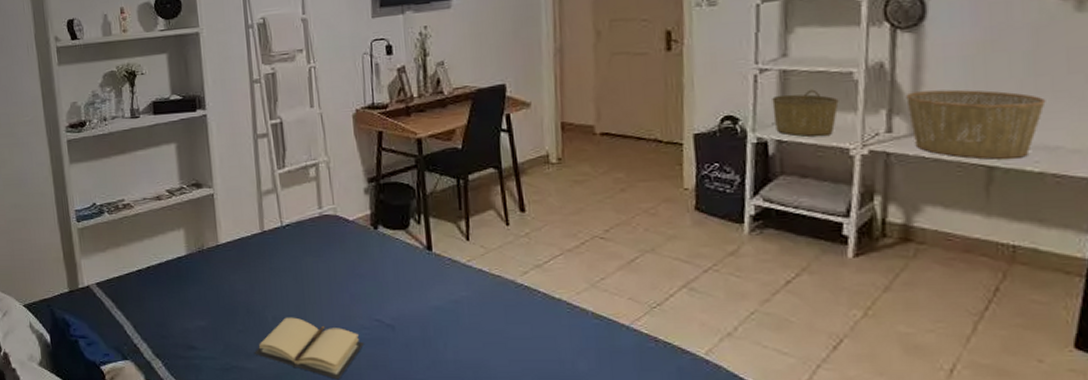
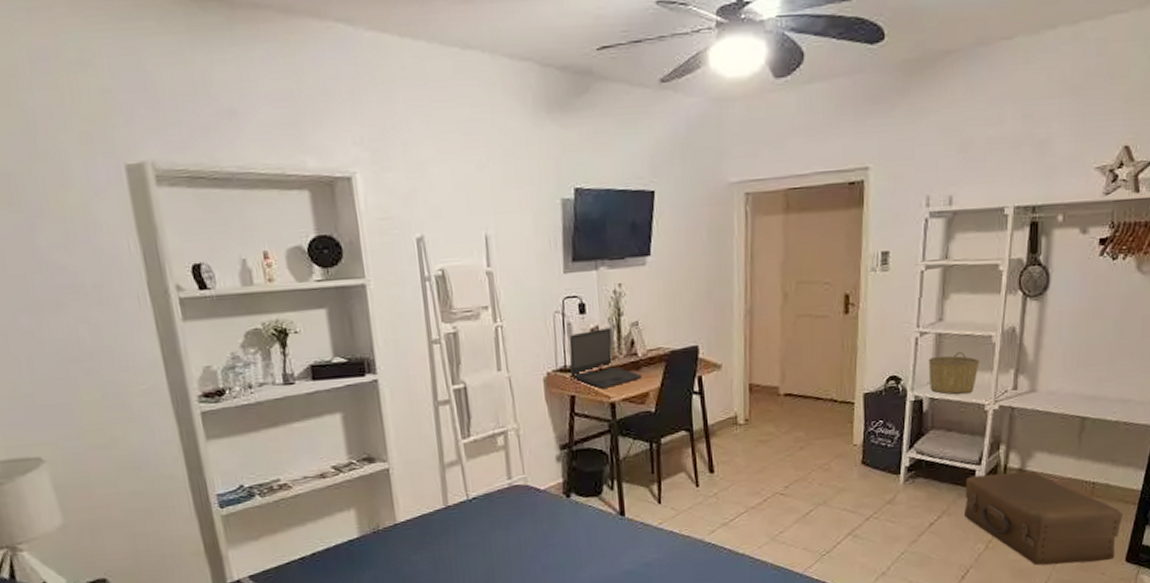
laptop: none [376,68,448,125] -> present [569,328,642,389]
suitcase: none [830,227,1063,345] -> present [965,471,1122,566]
basket: present [906,89,1046,160] -> none [1029,351,1125,412]

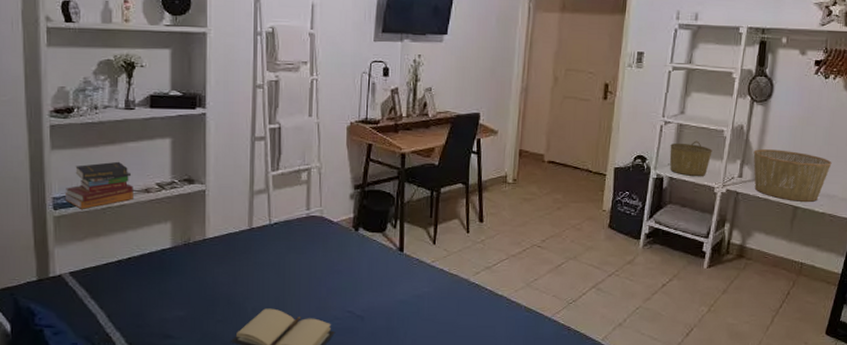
books: none [229,445,308,504] -> present [64,161,133,209]
laptop: present [569,328,642,389] -> none [370,90,430,141]
suitcase: present [965,471,1122,566] -> none [692,247,825,332]
basket: none [1029,351,1125,412] -> present [753,149,832,202]

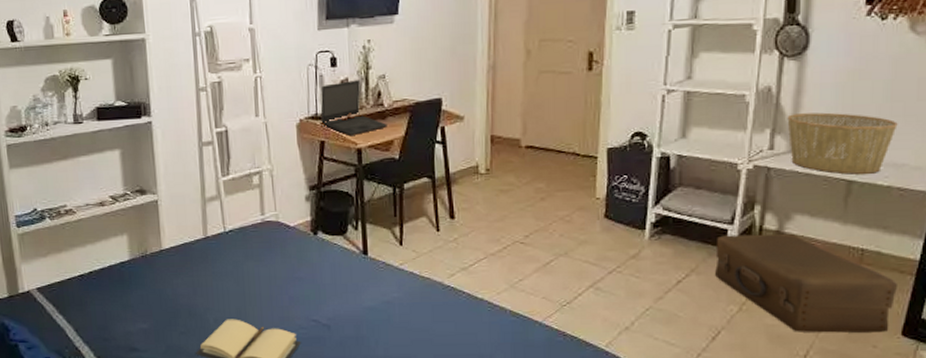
books: present [64,161,133,209] -> none [25,176,90,226]
laptop: none [370,90,430,141] -> present [320,80,387,135]
basket: present [669,140,713,177] -> none [676,109,732,153]
suitcase: none [692,247,825,332] -> present [715,233,897,334]

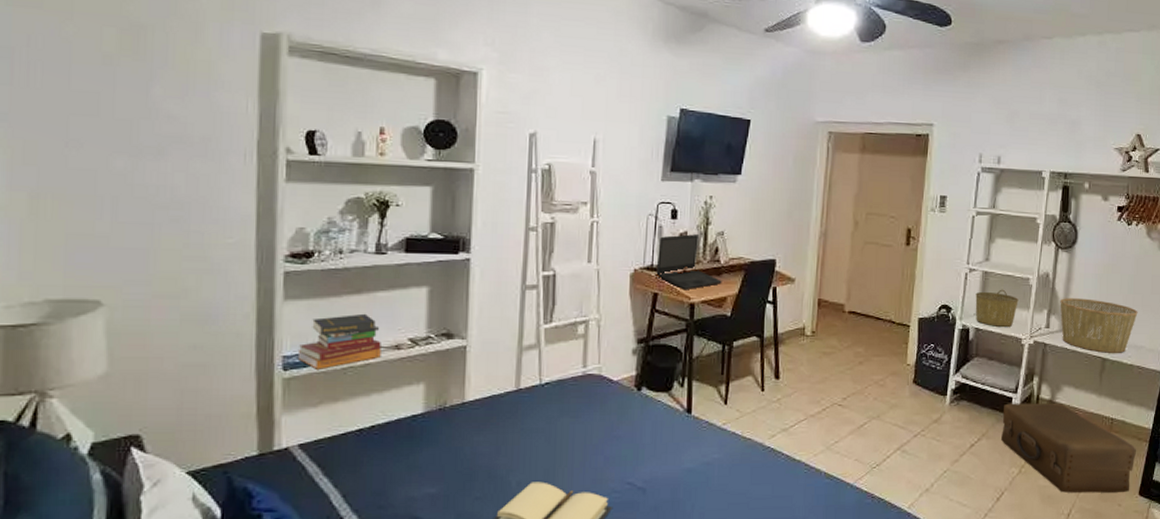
books: none [25,176,90,226] -> present [297,313,381,369]
basket: none [676,109,732,153] -> present [975,289,1019,328]

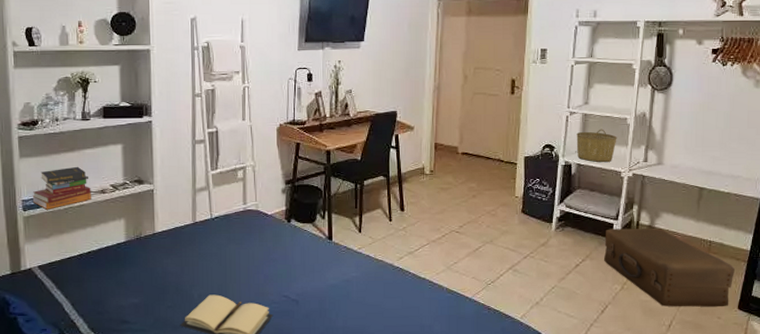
laptop: present [656,234,722,289] -> none [297,93,352,139]
basket: present [1060,298,1138,353] -> none [657,134,734,183]

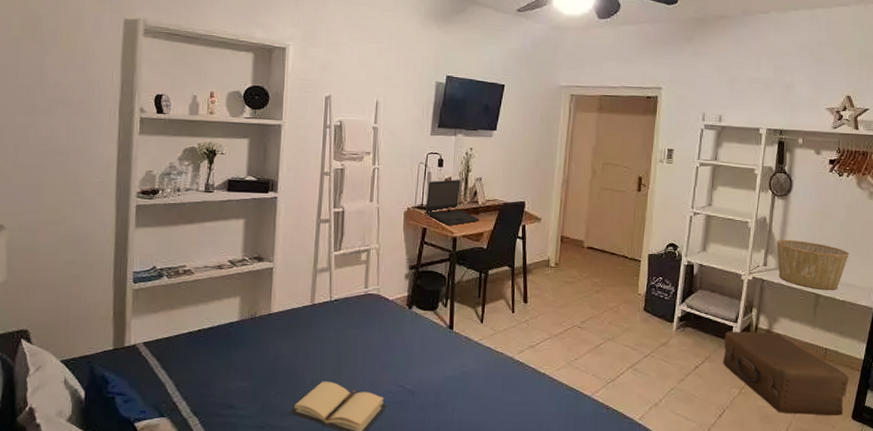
books: present [32,166,91,210] -> none [144,239,208,283]
laptop: none [297,93,352,139] -> present [425,179,480,225]
basket: present [576,129,617,163] -> none [699,231,739,265]
basket: none [657,134,734,183] -> present [776,240,849,290]

